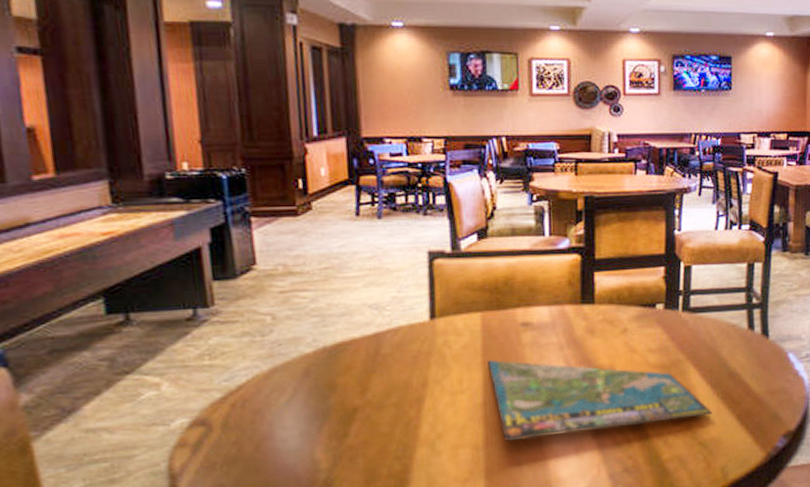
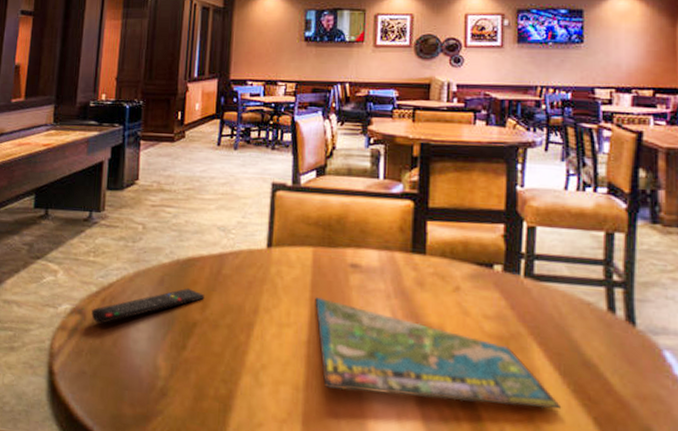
remote control: none [219,374,363,431] -> present [91,287,205,324]

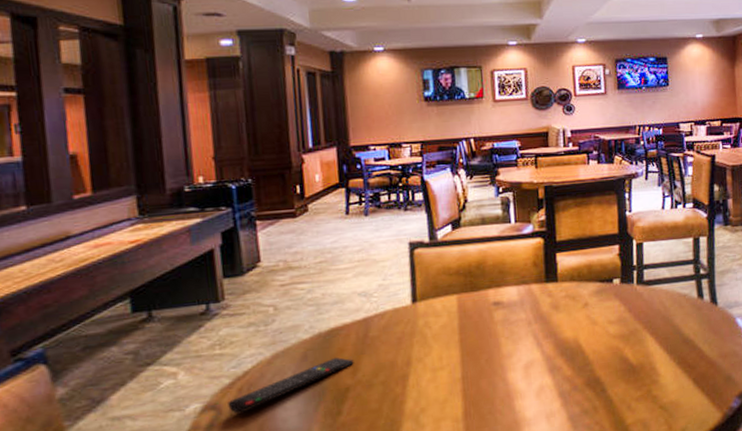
board game: present [315,297,562,410] -> none [464,336,671,412]

